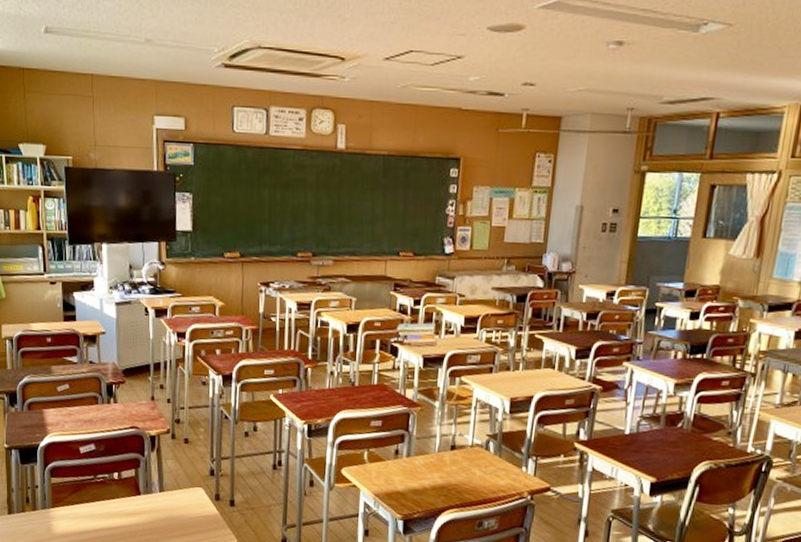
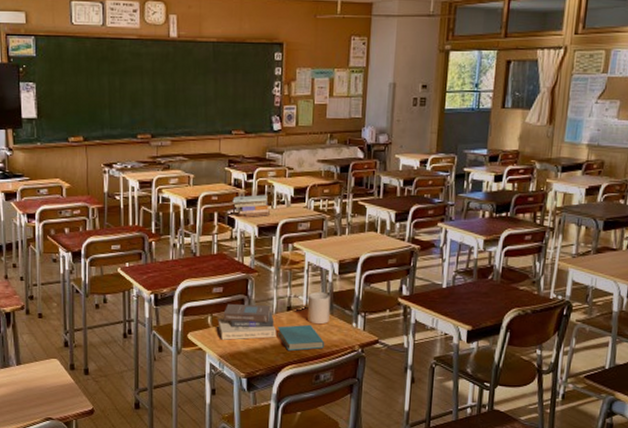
books: none [374,439,438,479] -> present [217,304,277,340]
book: none [438,466,491,494] -> present [277,324,325,352]
mug: none [472,431,499,467] -> present [307,292,331,325]

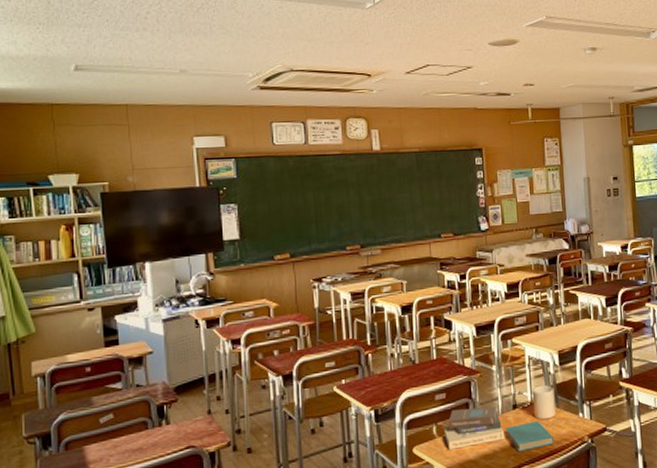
books: present [232,194,271,217] -> none [447,293,487,318]

